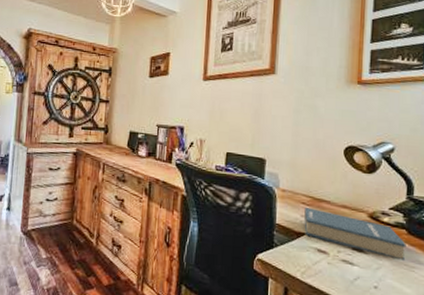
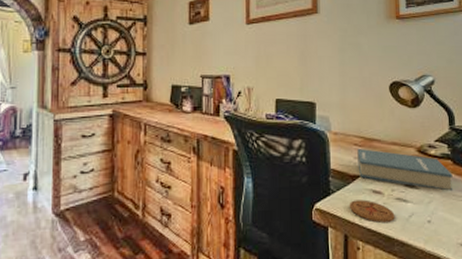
coaster: none [291,256,339,283] -> present [349,199,395,224]

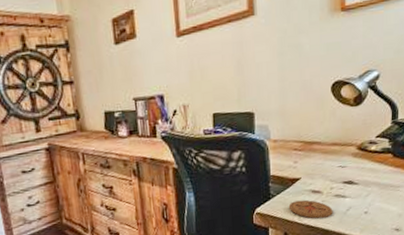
hardback book: present [357,148,453,191] -> none [297,152,392,183]

